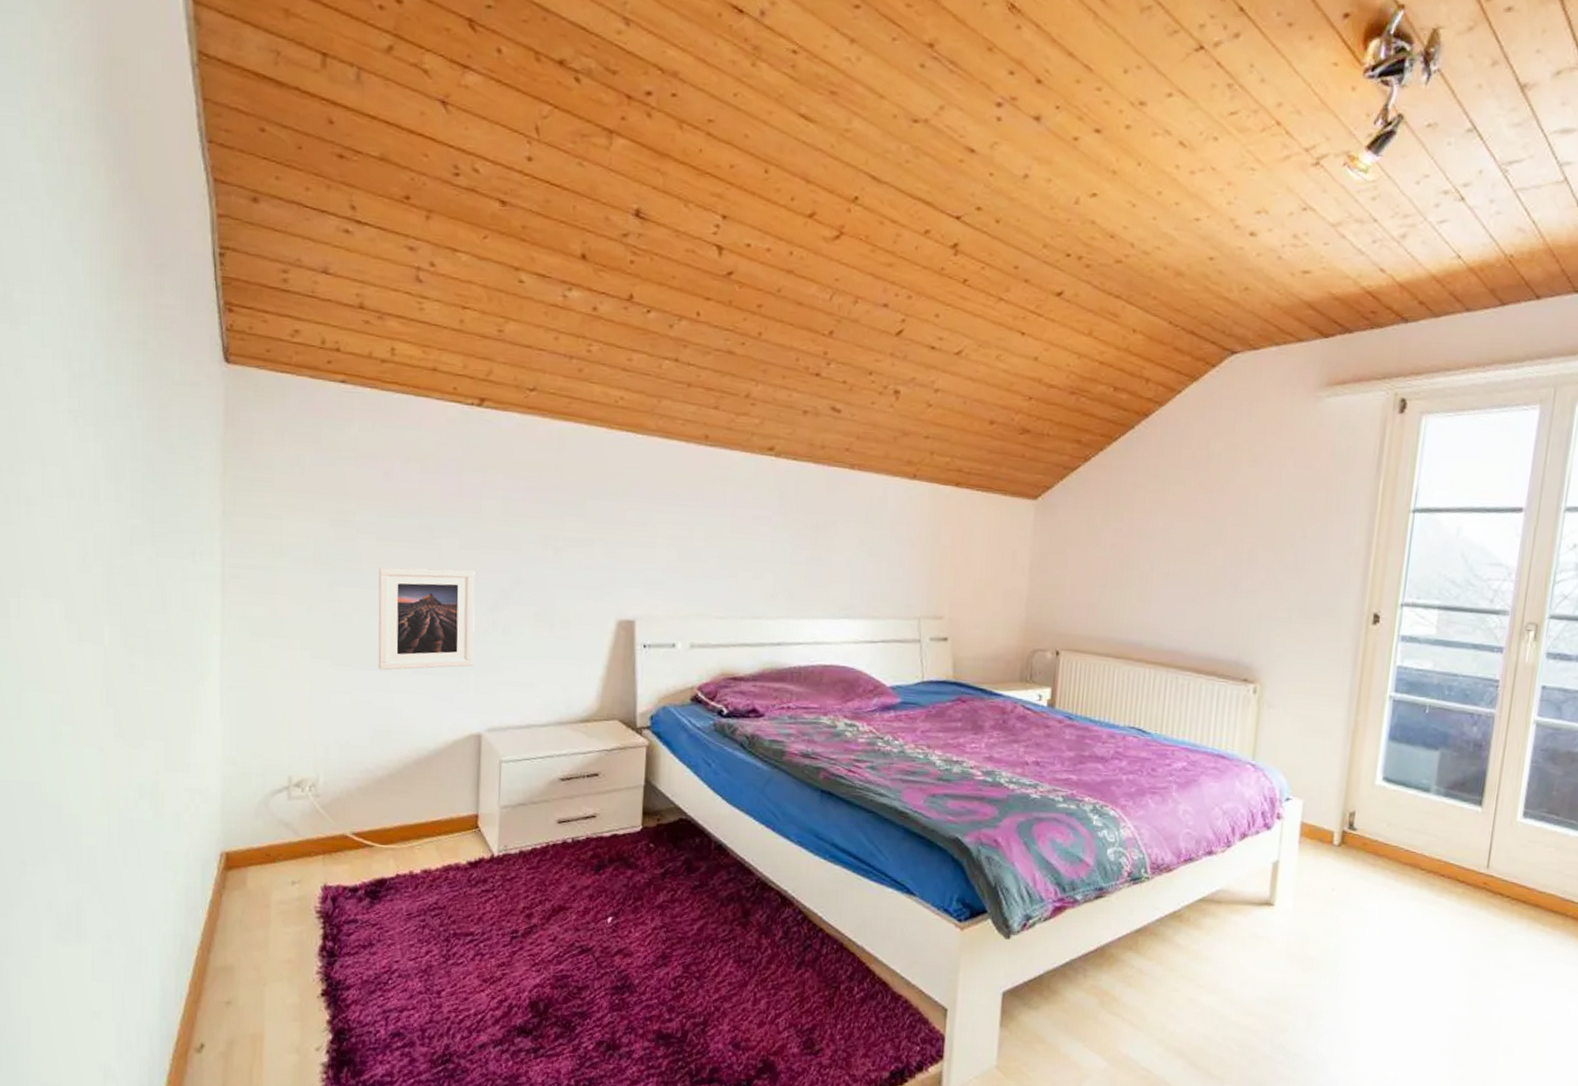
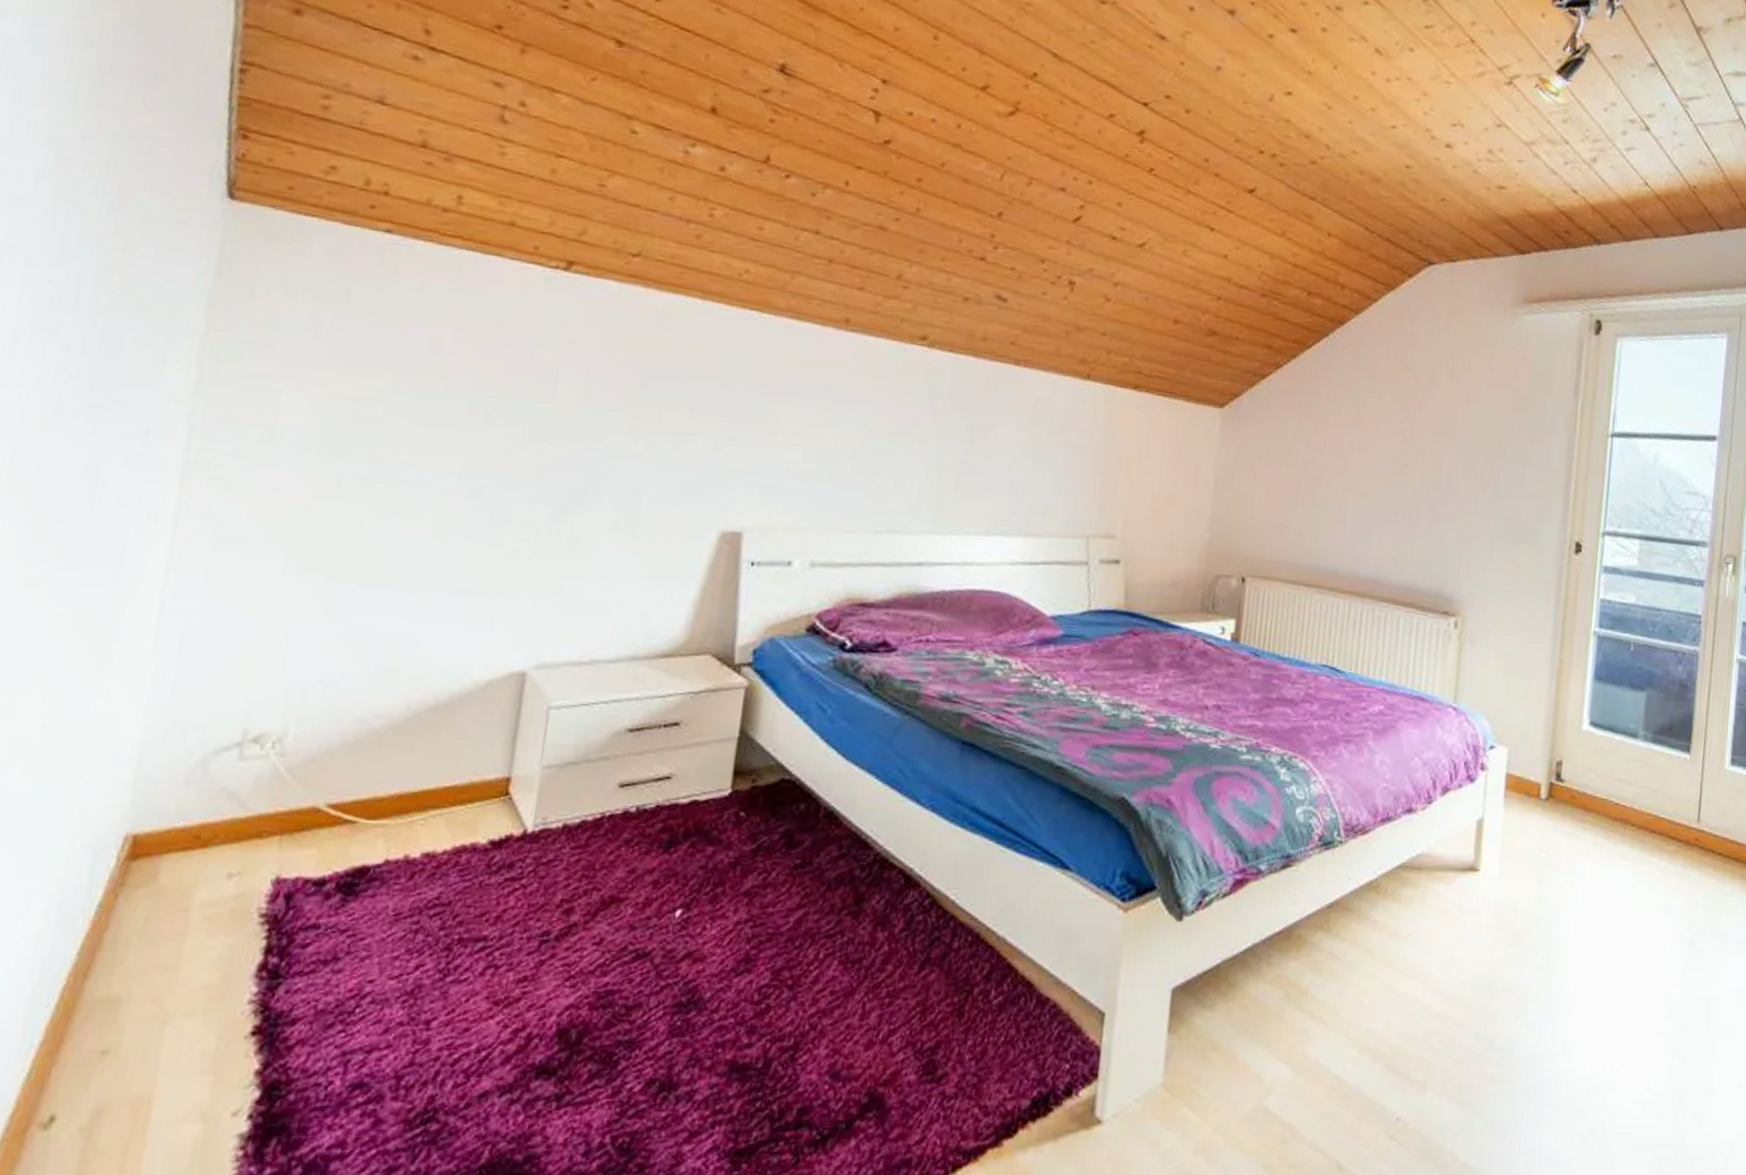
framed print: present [378,567,475,671] -> none [392,459,540,589]

